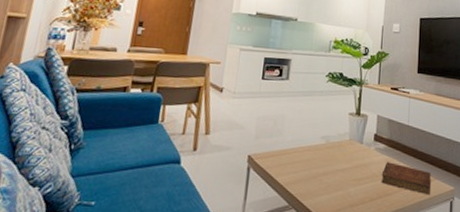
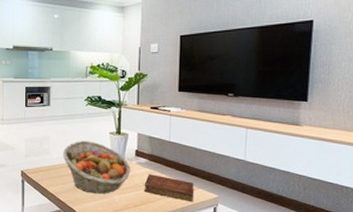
fruit basket: none [297,121,369,185] -> present [63,141,131,194]

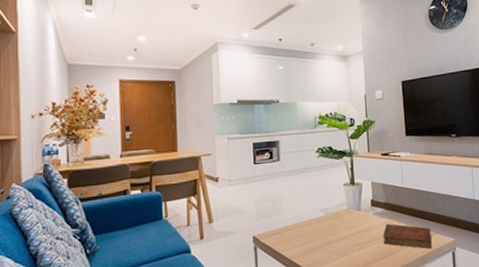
fruit basket: present [63,141,131,194] -> none [297,195,368,253]

